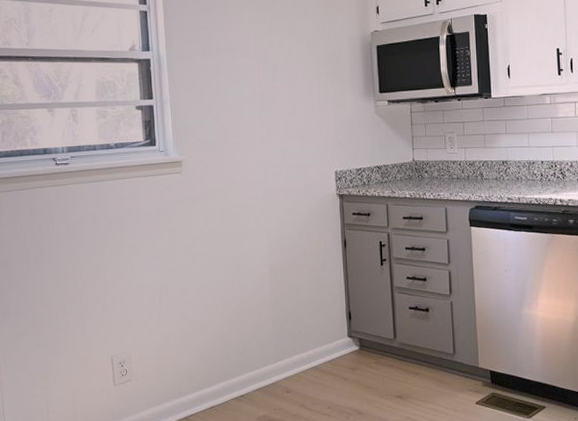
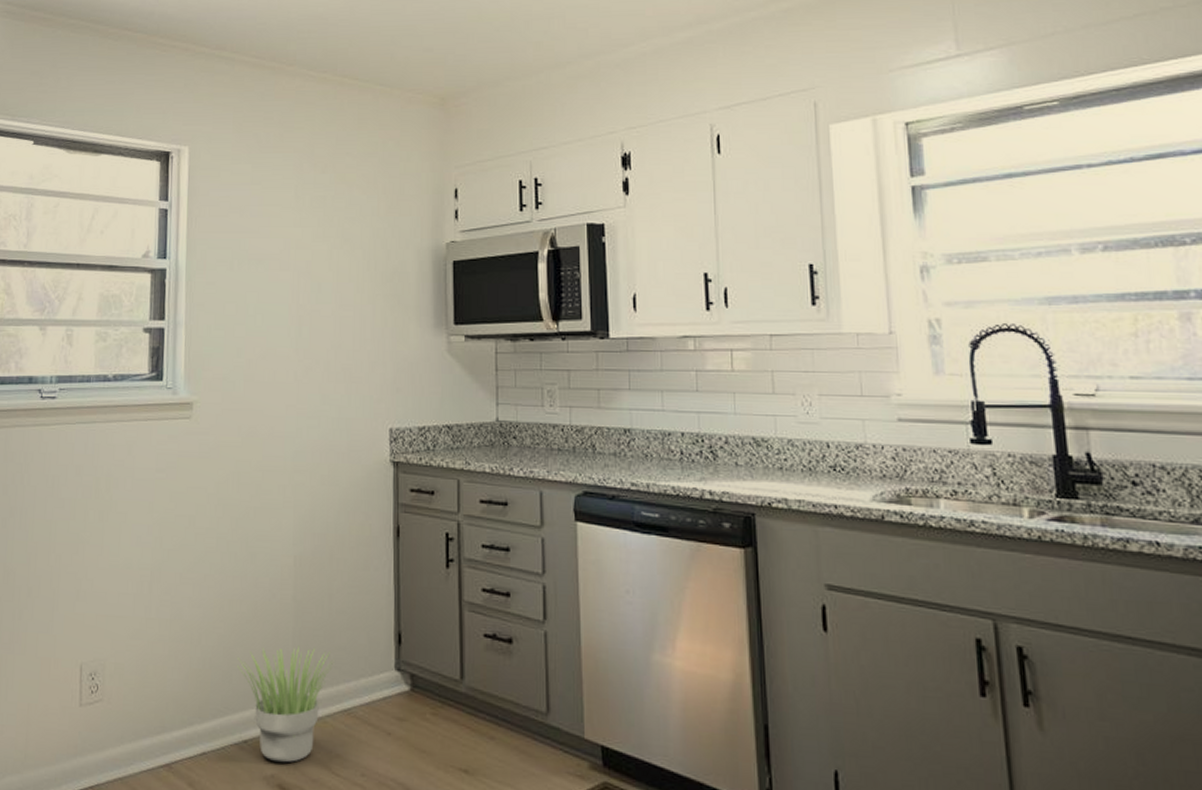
potted plant: none [232,328,303,407] -> present [237,645,333,763]

